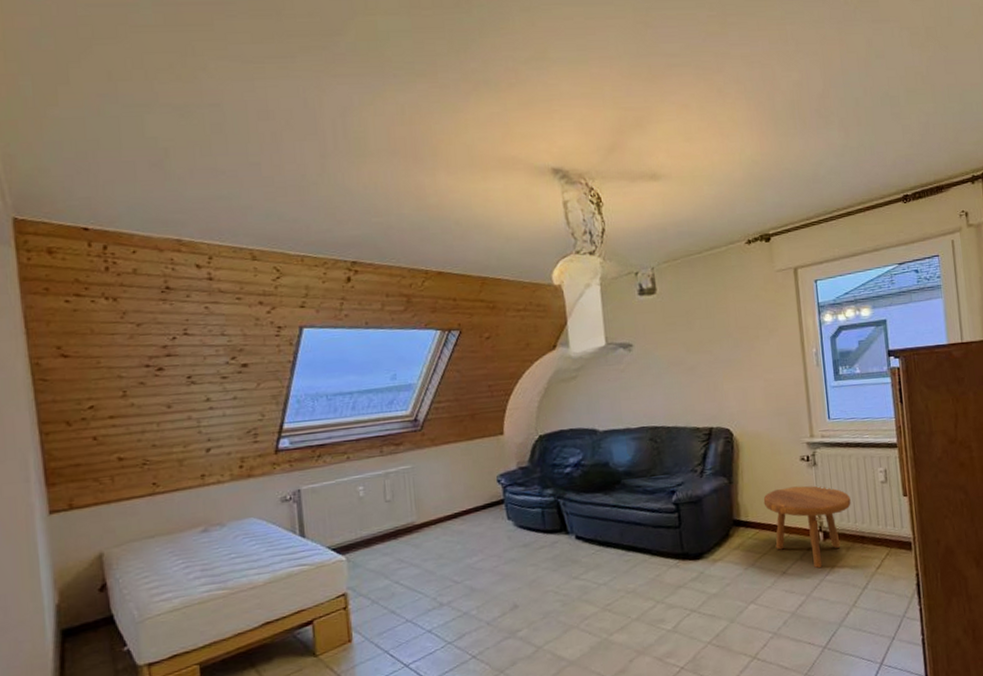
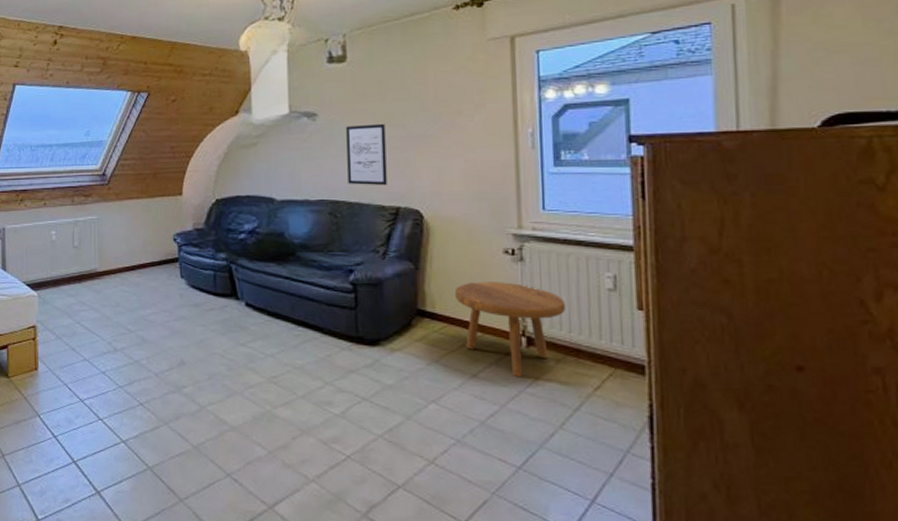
wall art: none [660,350,700,410] -> present [346,123,387,186]

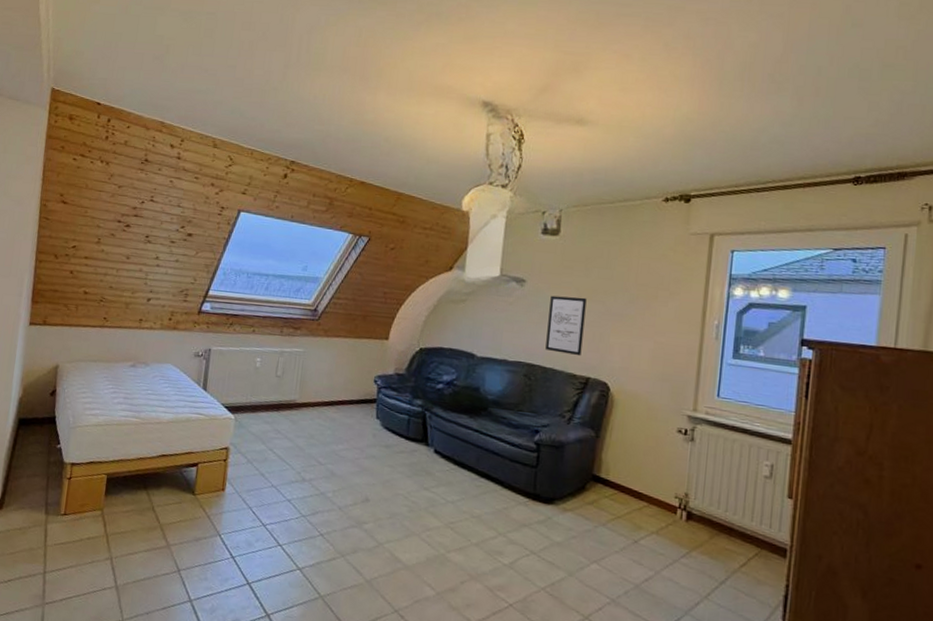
footstool: present [454,281,566,378] -> none [628,455,725,549]

